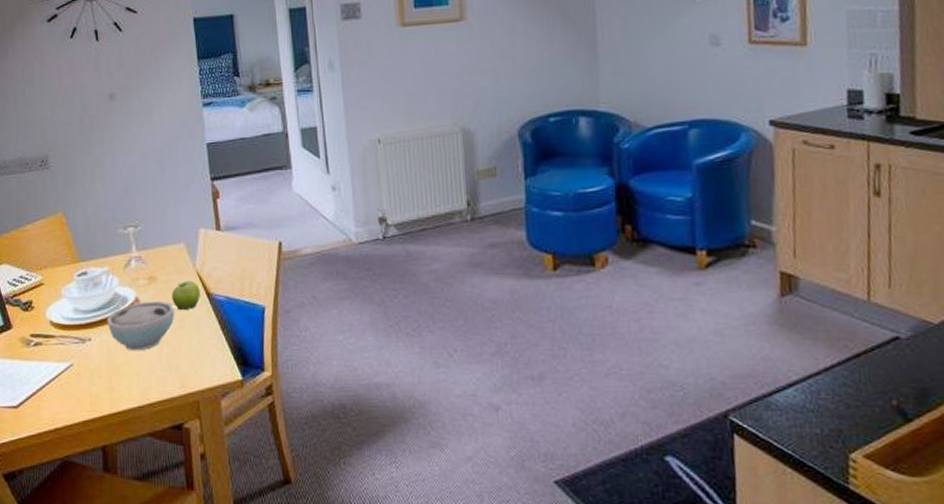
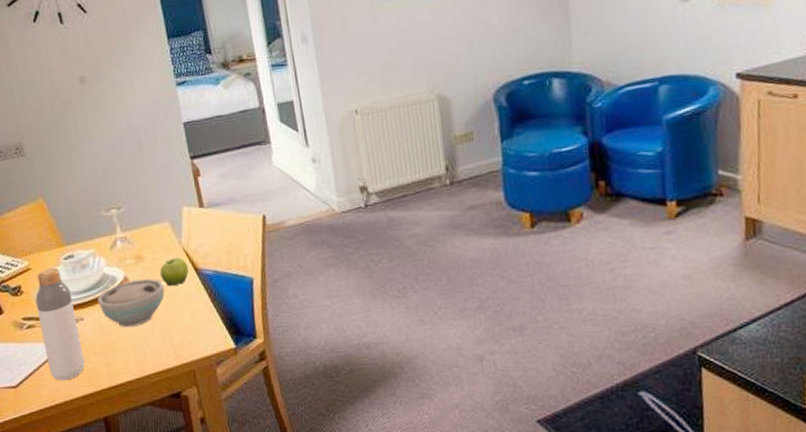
bottle: none [45,284,88,404] -> present [35,267,85,381]

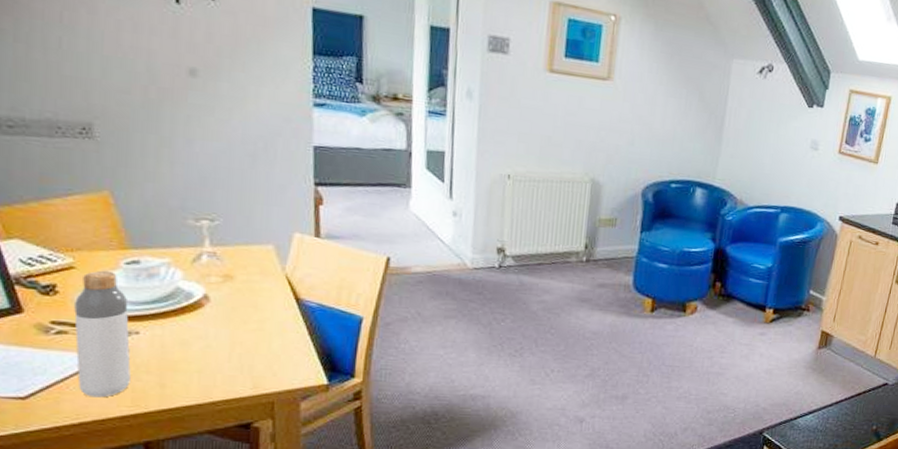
bowl: present [97,279,165,328] -> none [163,300,254,349]
fruit: present [160,258,189,287] -> none [251,284,288,313]

